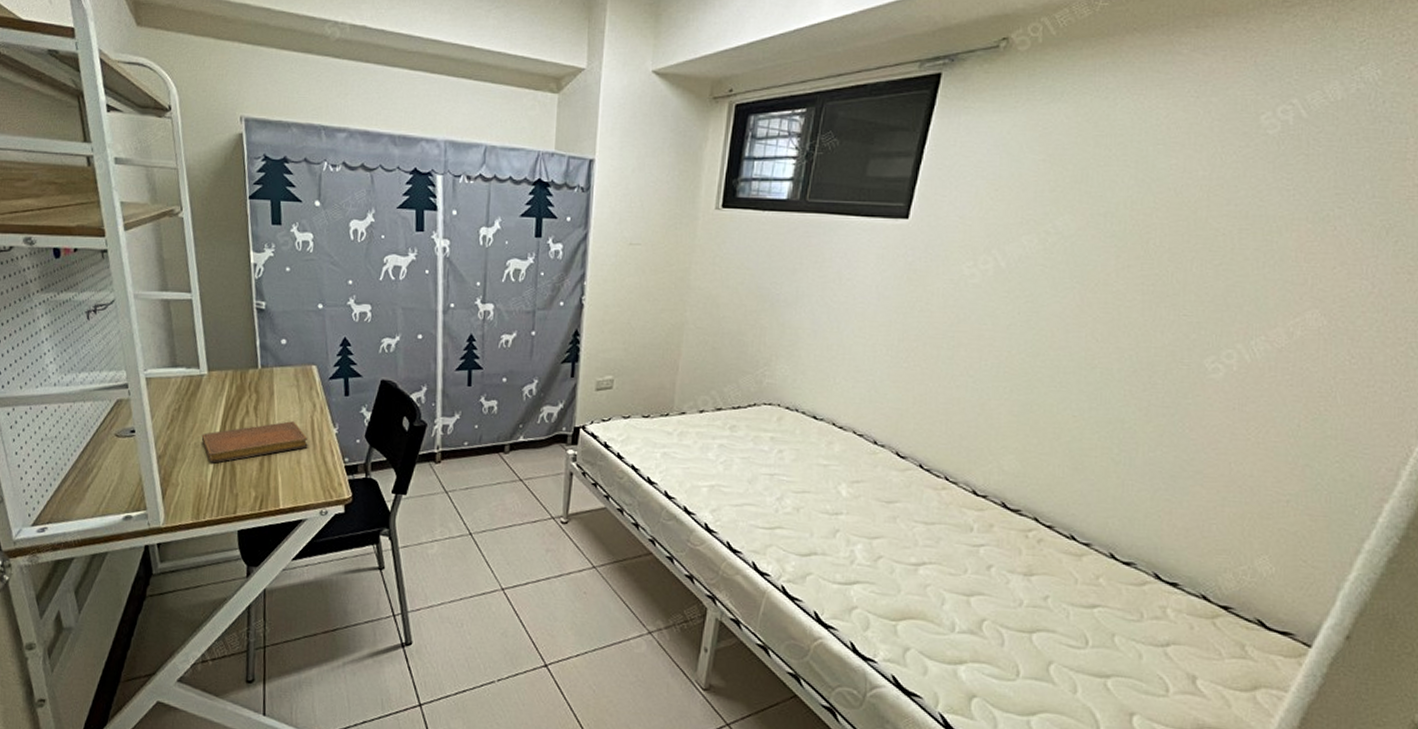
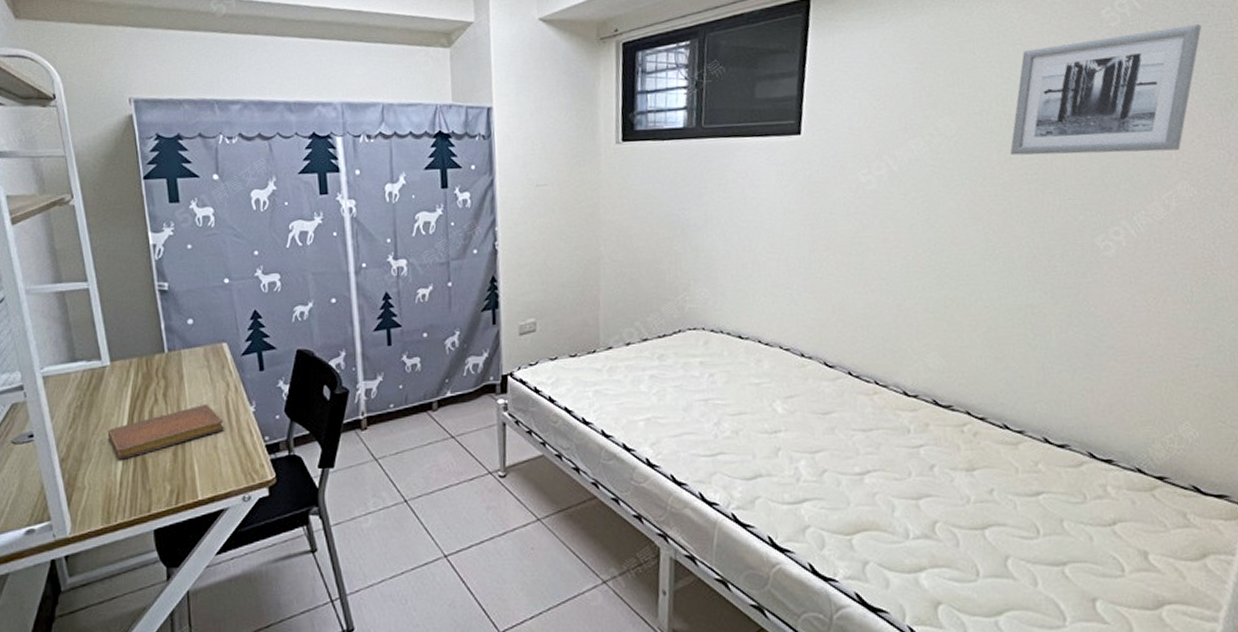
wall art: none [1129,141,1371,275] -> present [1009,25,1202,156]

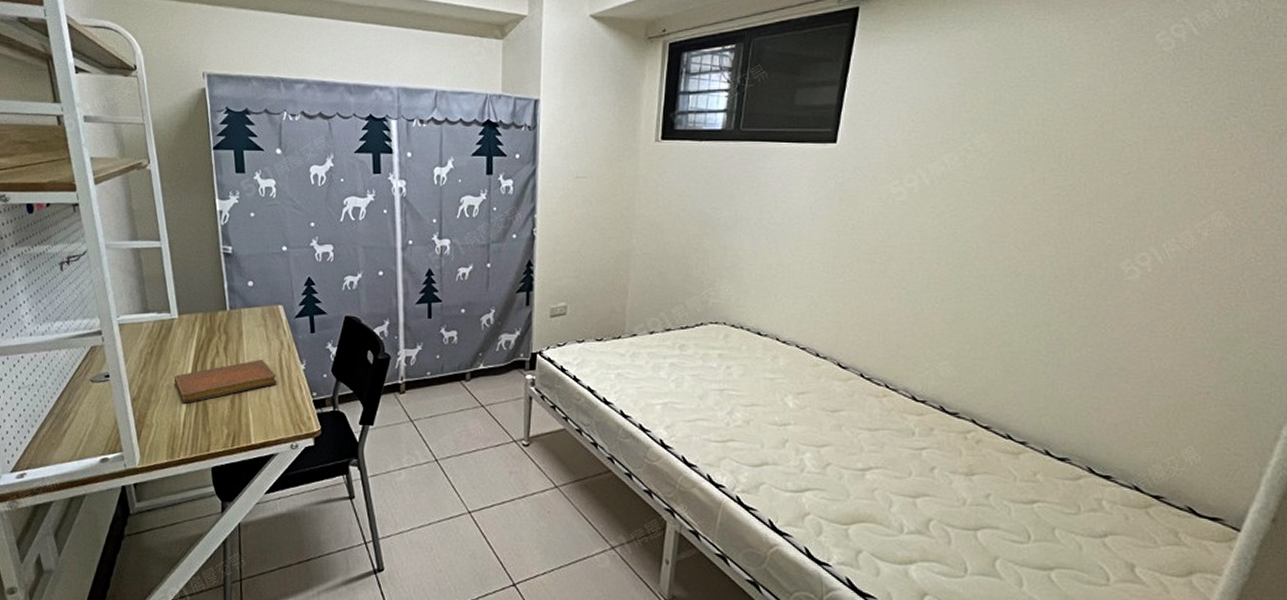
wall art: present [1009,25,1202,156] -> none [1044,54,1259,180]

